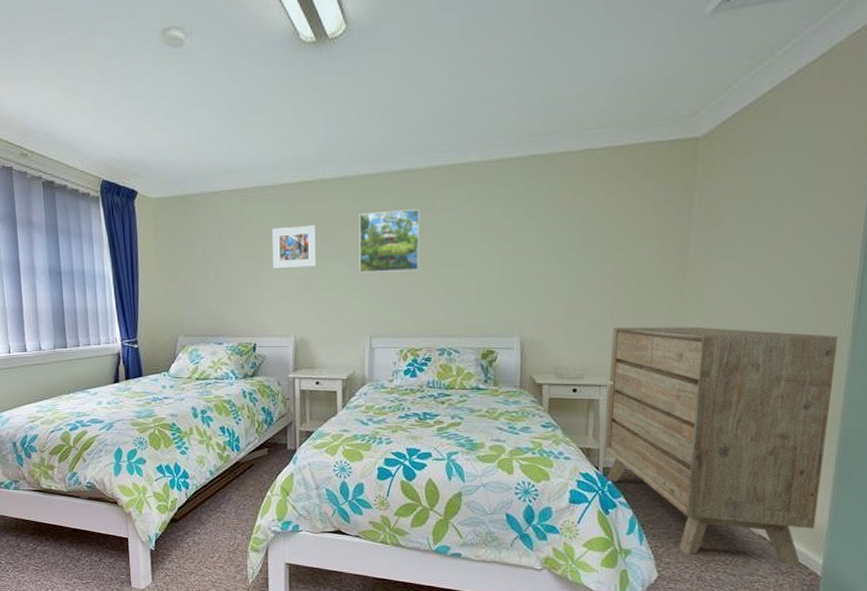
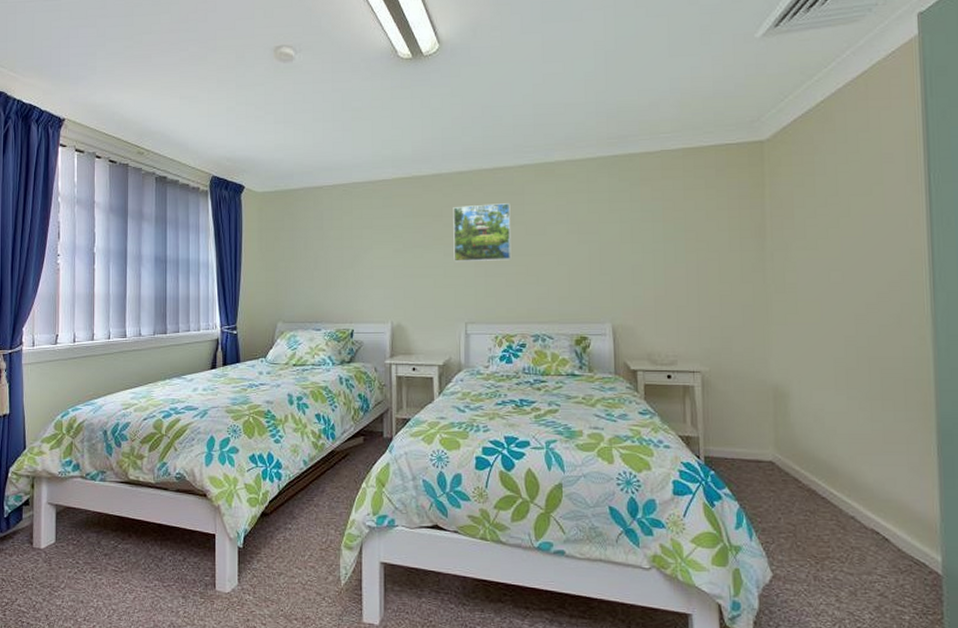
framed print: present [271,225,317,269] -> none [370,217,413,258]
dresser: present [605,326,839,569] -> none [701,313,928,567]

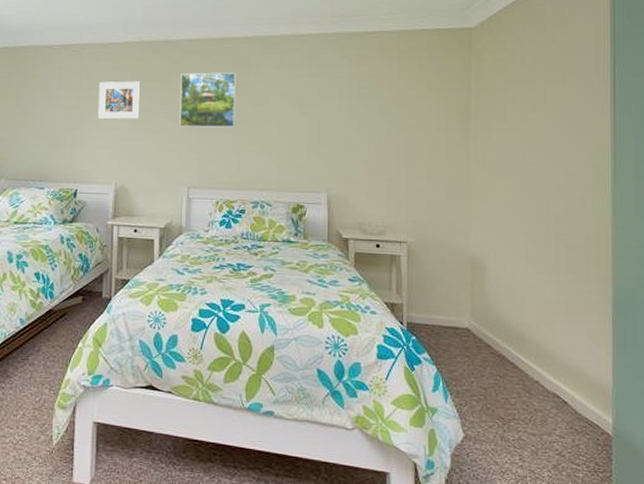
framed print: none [370,217,413,258] -> present [97,81,141,120]

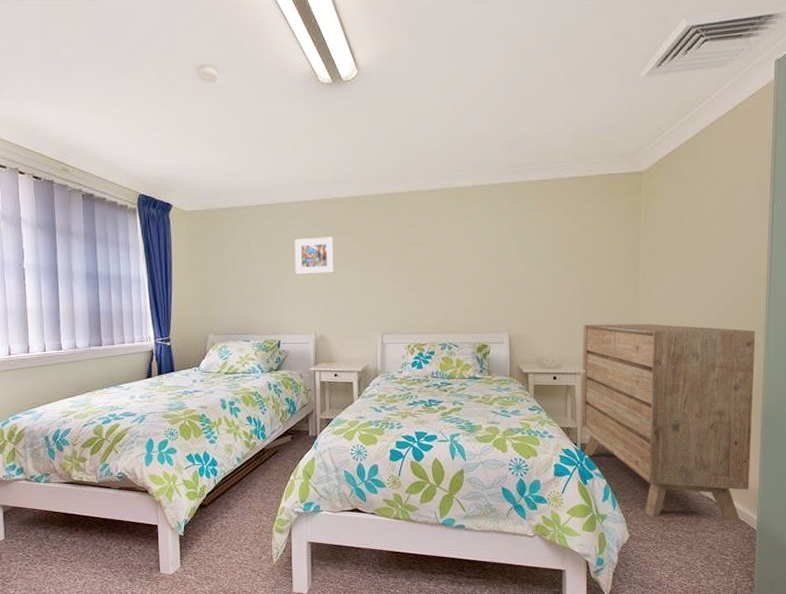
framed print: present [179,72,236,128] -> none [370,225,423,278]
dresser: none [408,188,602,428] -> present [582,323,756,524]

